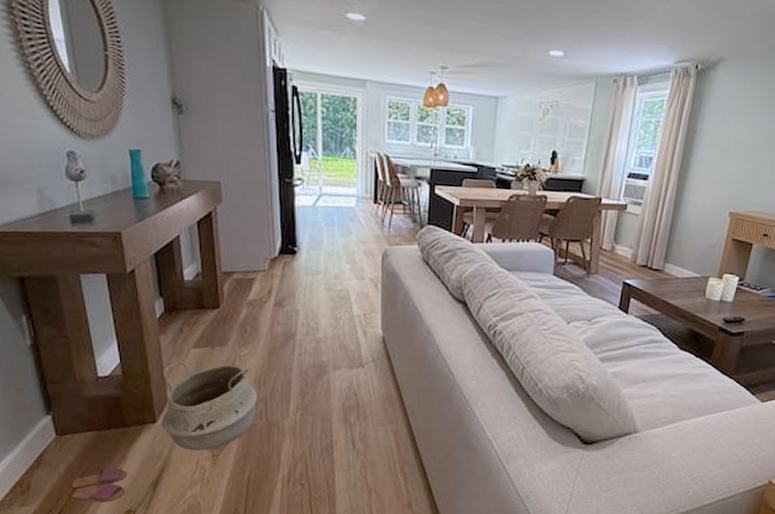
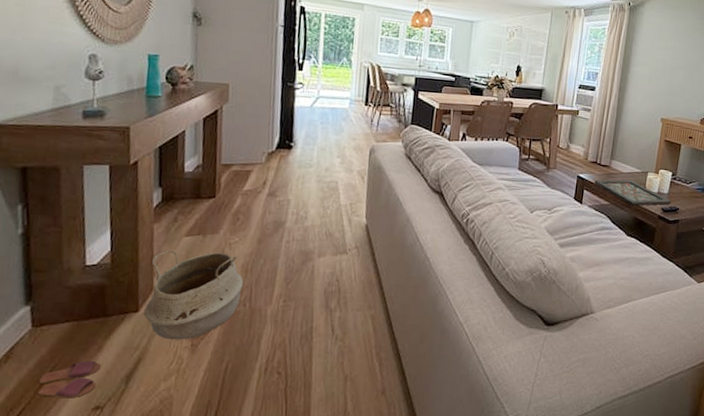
decorative tray: none [643,286,736,316] -> present [594,180,671,206]

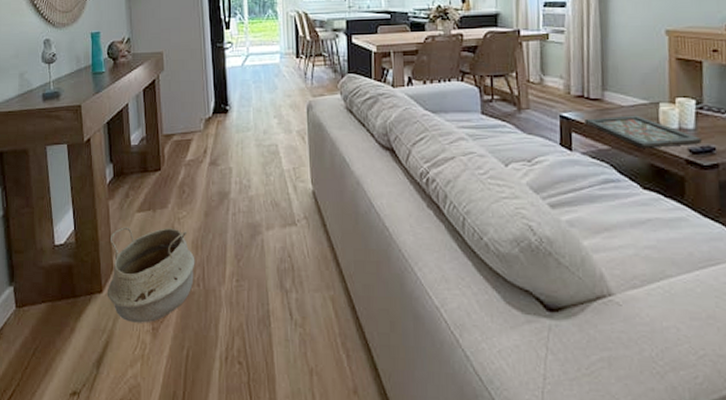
slippers: present [38,360,102,399] -> none [25,342,75,382]

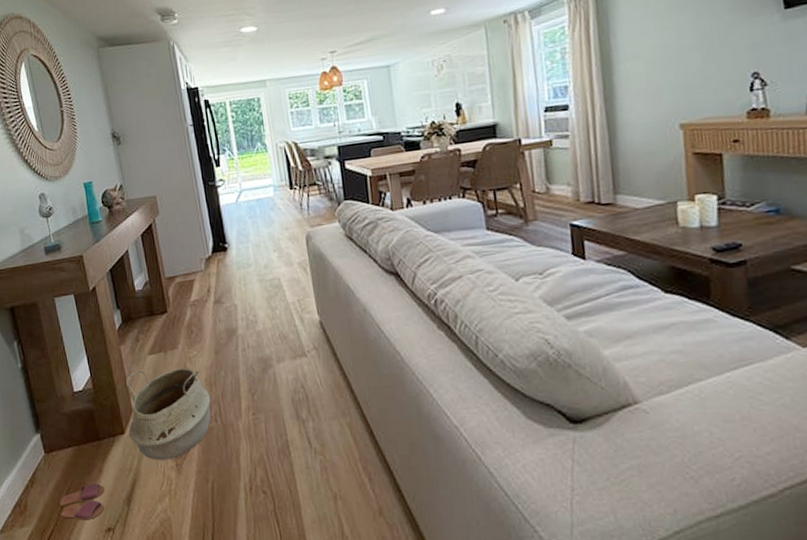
slippers: none [25,342,75,382] -> present [59,483,105,520]
decorative tray: present [584,115,702,148] -> none [597,216,726,251]

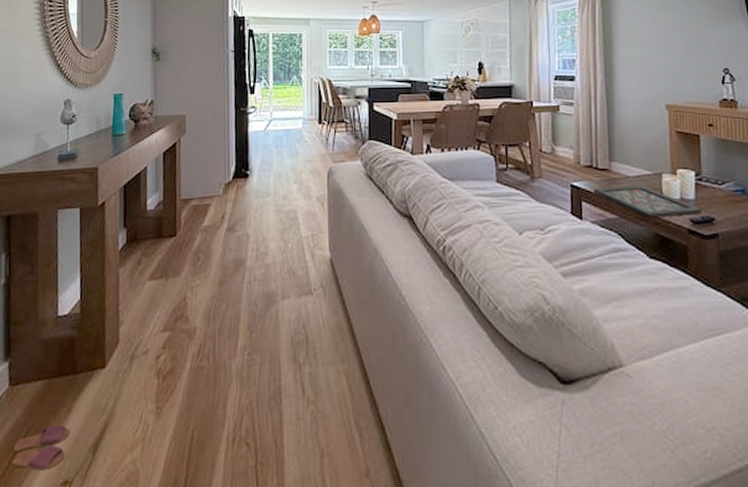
woven basket: present [125,367,211,460] -> none [109,296,207,402]
decorative tray: none [597,216,726,251] -> present [593,185,702,218]

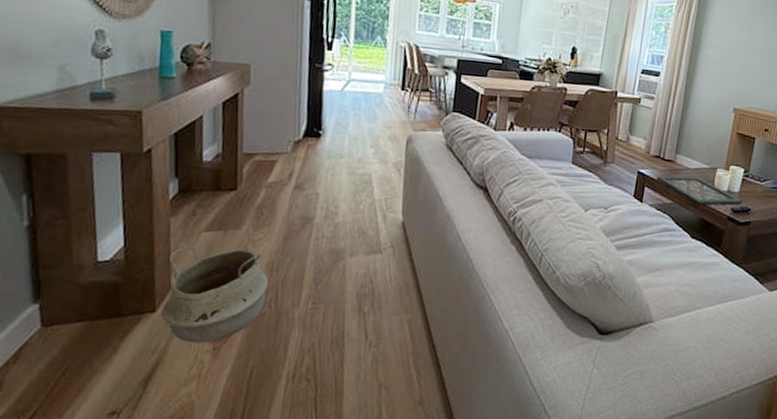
slippers: present [12,425,71,471] -> none [50,363,117,403]
woven basket: none [109,296,207,402] -> present [160,246,269,343]

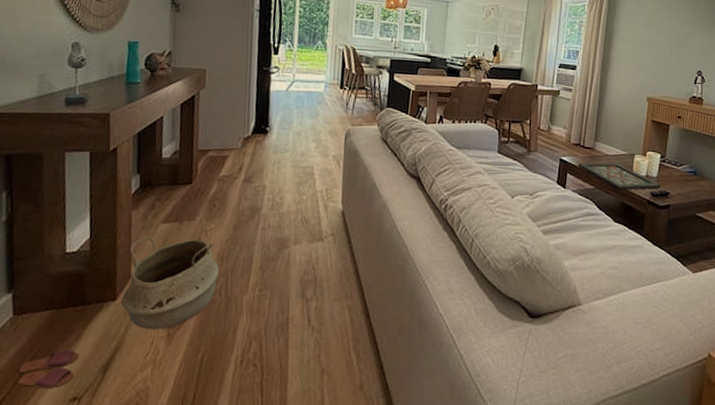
slippers: none [50,363,117,403] -> present [18,349,80,389]

